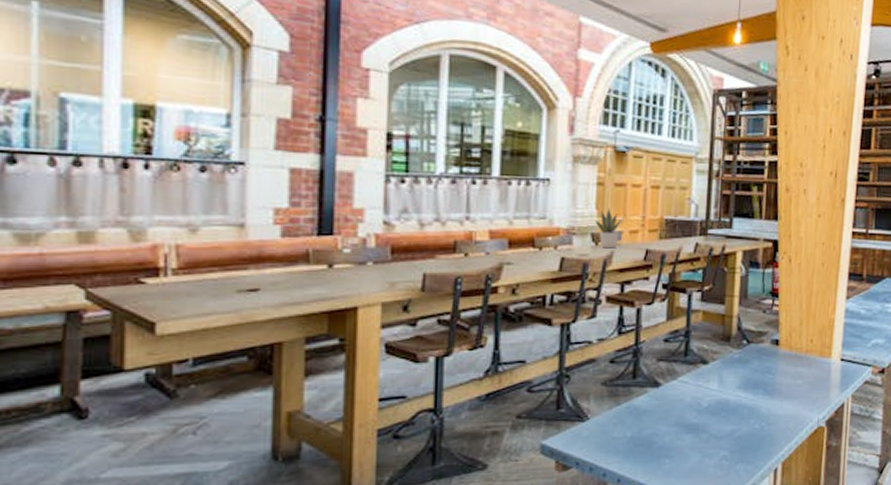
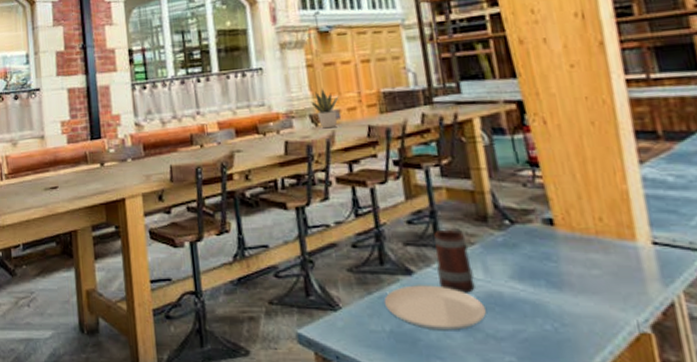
plate: none [630,395,714,434] -> present [384,285,486,331]
beer mug: none [680,344,710,402] -> present [434,226,475,293]

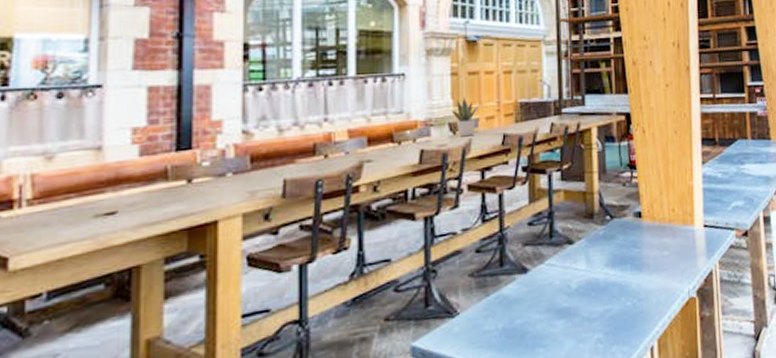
plate: present [384,285,486,331] -> none [499,279,584,322]
beer mug: present [434,226,475,293] -> none [548,224,578,284]

